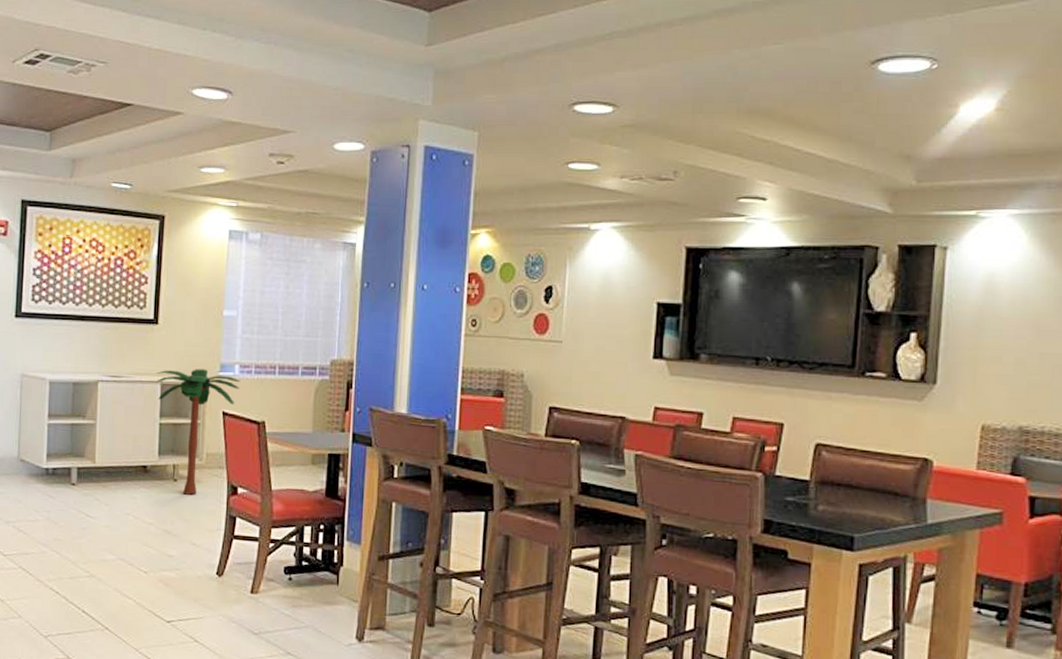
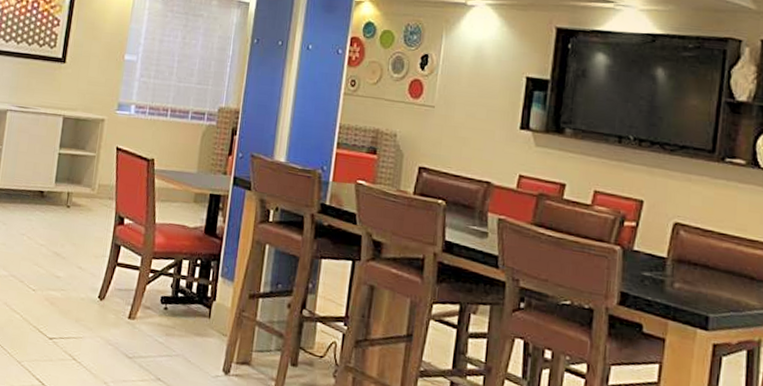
palm tree: present [156,369,240,495] -> none [59,105,135,222]

